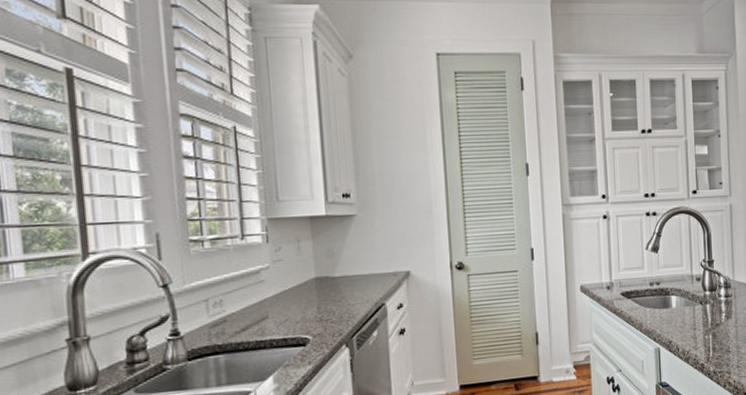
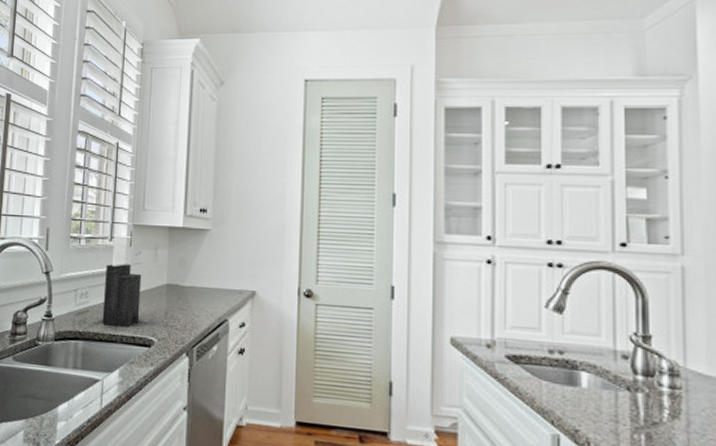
knife block: none [241,232,290,331] -> present [102,236,142,327]

